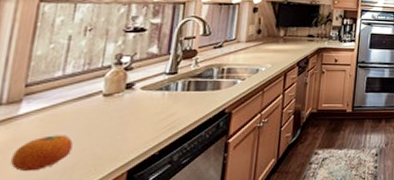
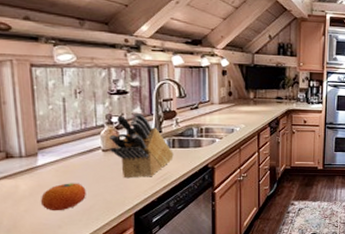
knife block: none [112,51,188,128] -> present [109,112,174,179]

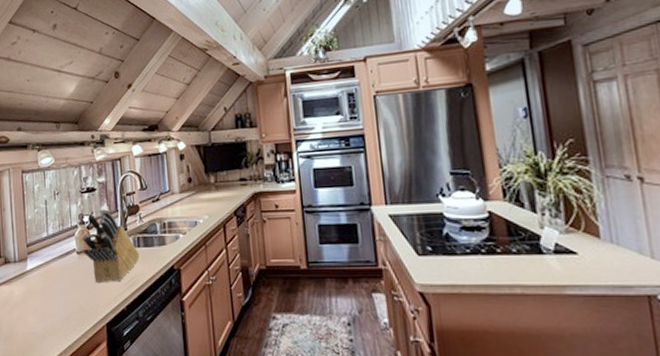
fruit: present [41,183,86,211] -> none [30,288,65,319]

